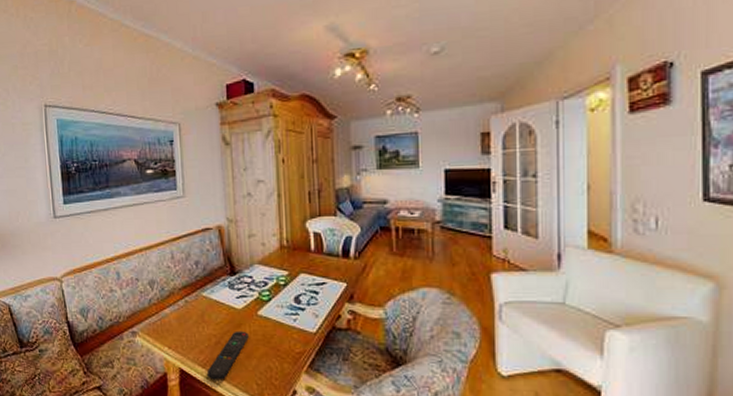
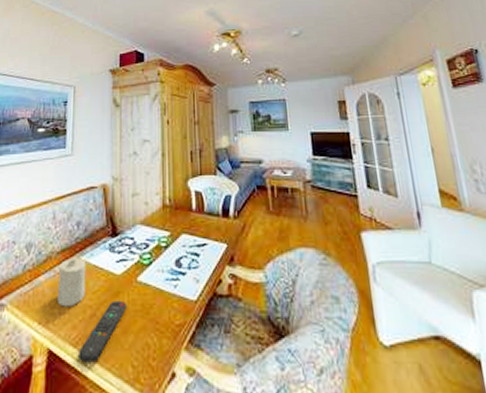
candle: none [183,294,209,336] -> present [56,258,87,307]

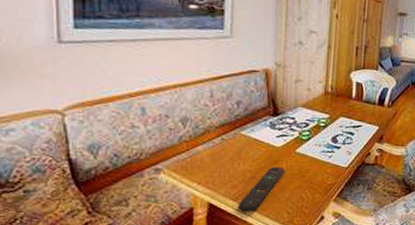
candle: present [56,258,87,307] -> none [216,132,247,171]

